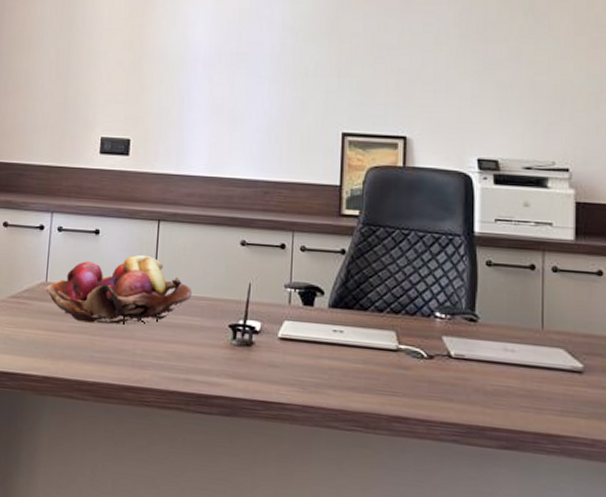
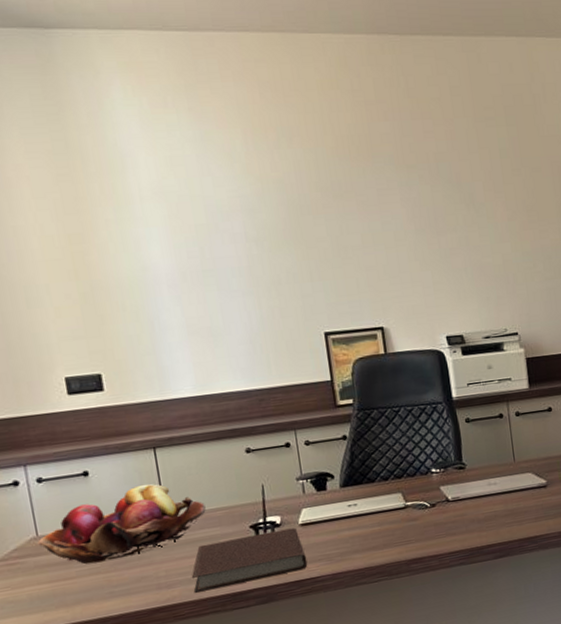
notebook: none [163,332,279,391] -> present [191,527,308,593]

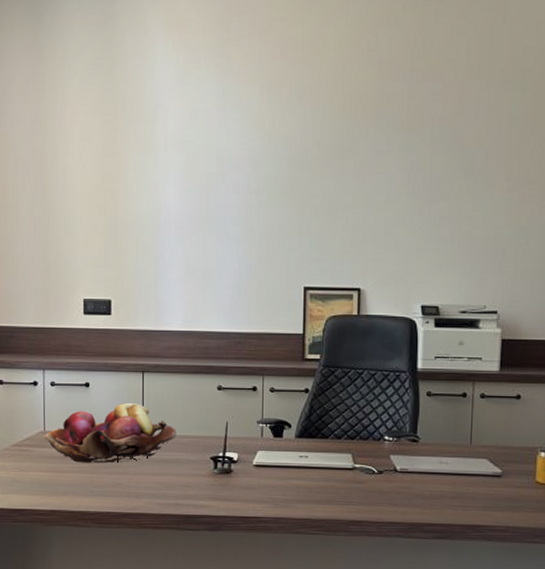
notebook: present [191,527,308,593] -> none [156,466,255,508]

